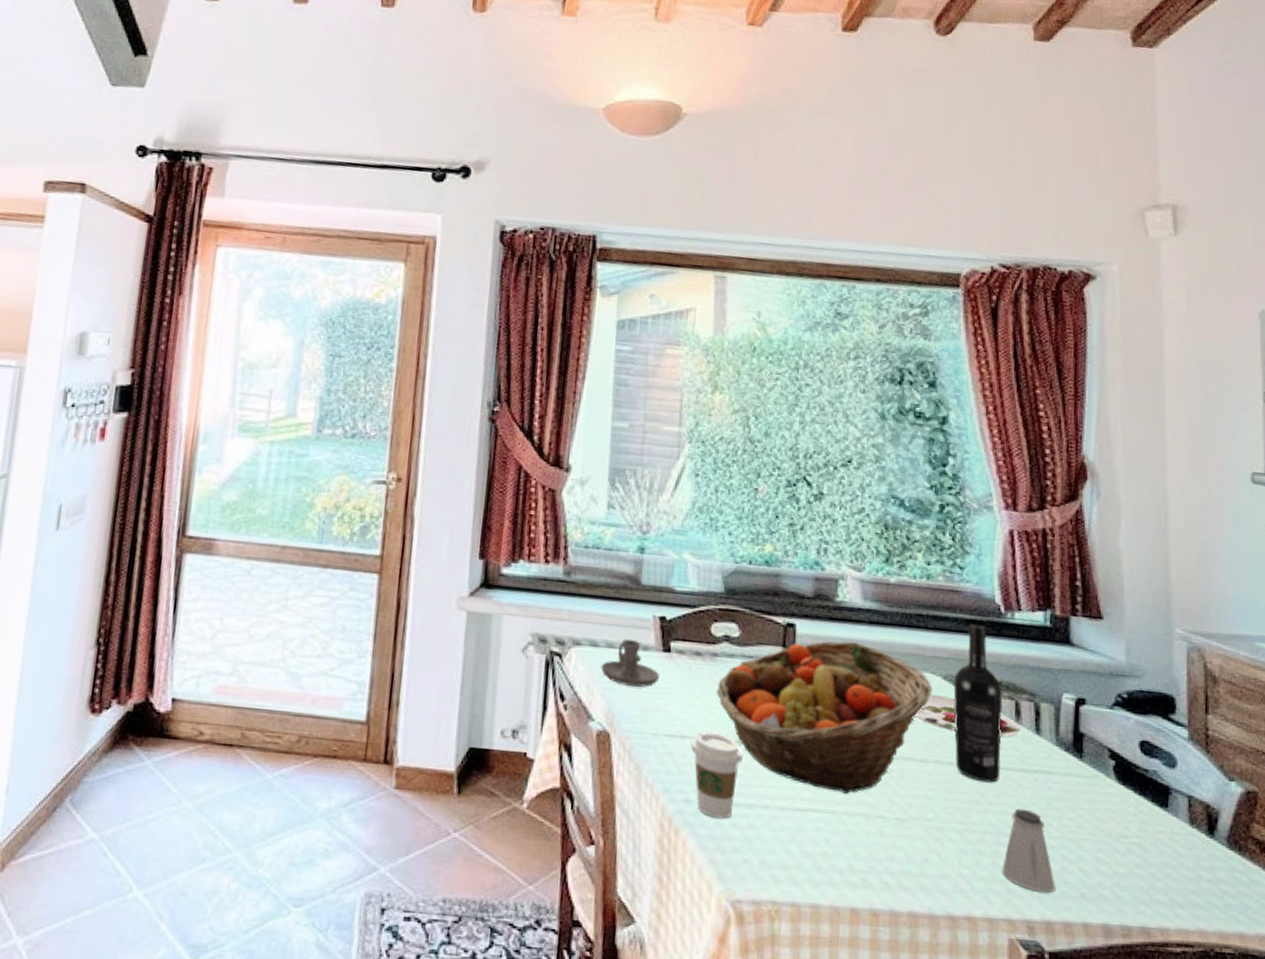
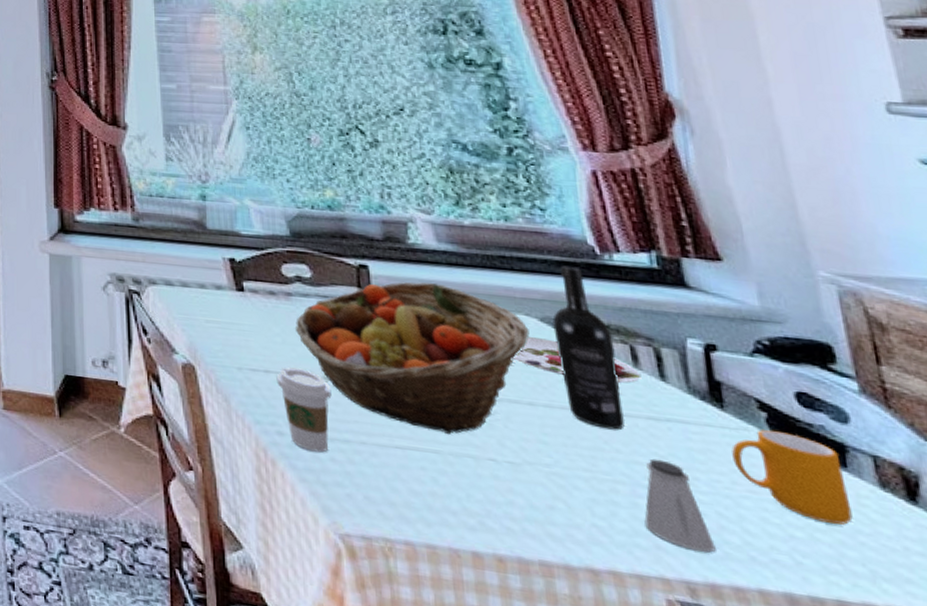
candle holder: present [601,638,660,687] -> none [178,278,237,324]
mug: none [1082,777,1165,859] -> present [732,430,853,525]

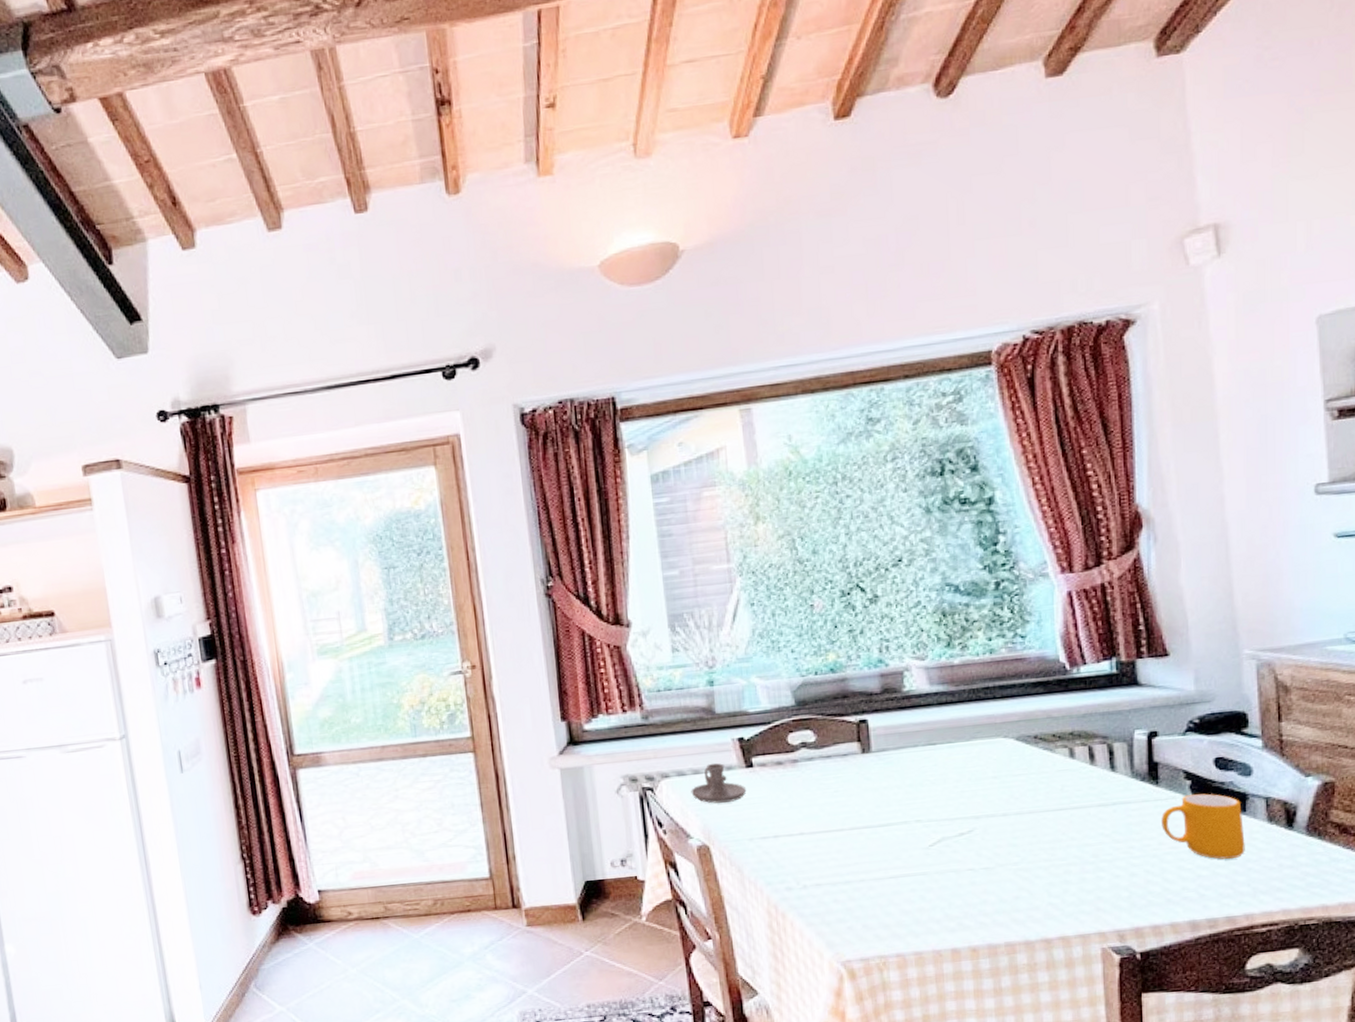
candle holder: none [178,278,237,324] -> present [691,763,747,804]
coffee cup: present [276,367,332,453] -> none [785,827,835,898]
fruit basket: present [294,282,530,434] -> none [801,724,1006,856]
plate: present [512,336,641,383] -> none [991,755,1096,784]
wine bottle: present [552,265,626,430] -> none [1026,685,1080,823]
saltshaker: present [644,458,716,554] -> none [1089,838,1142,906]

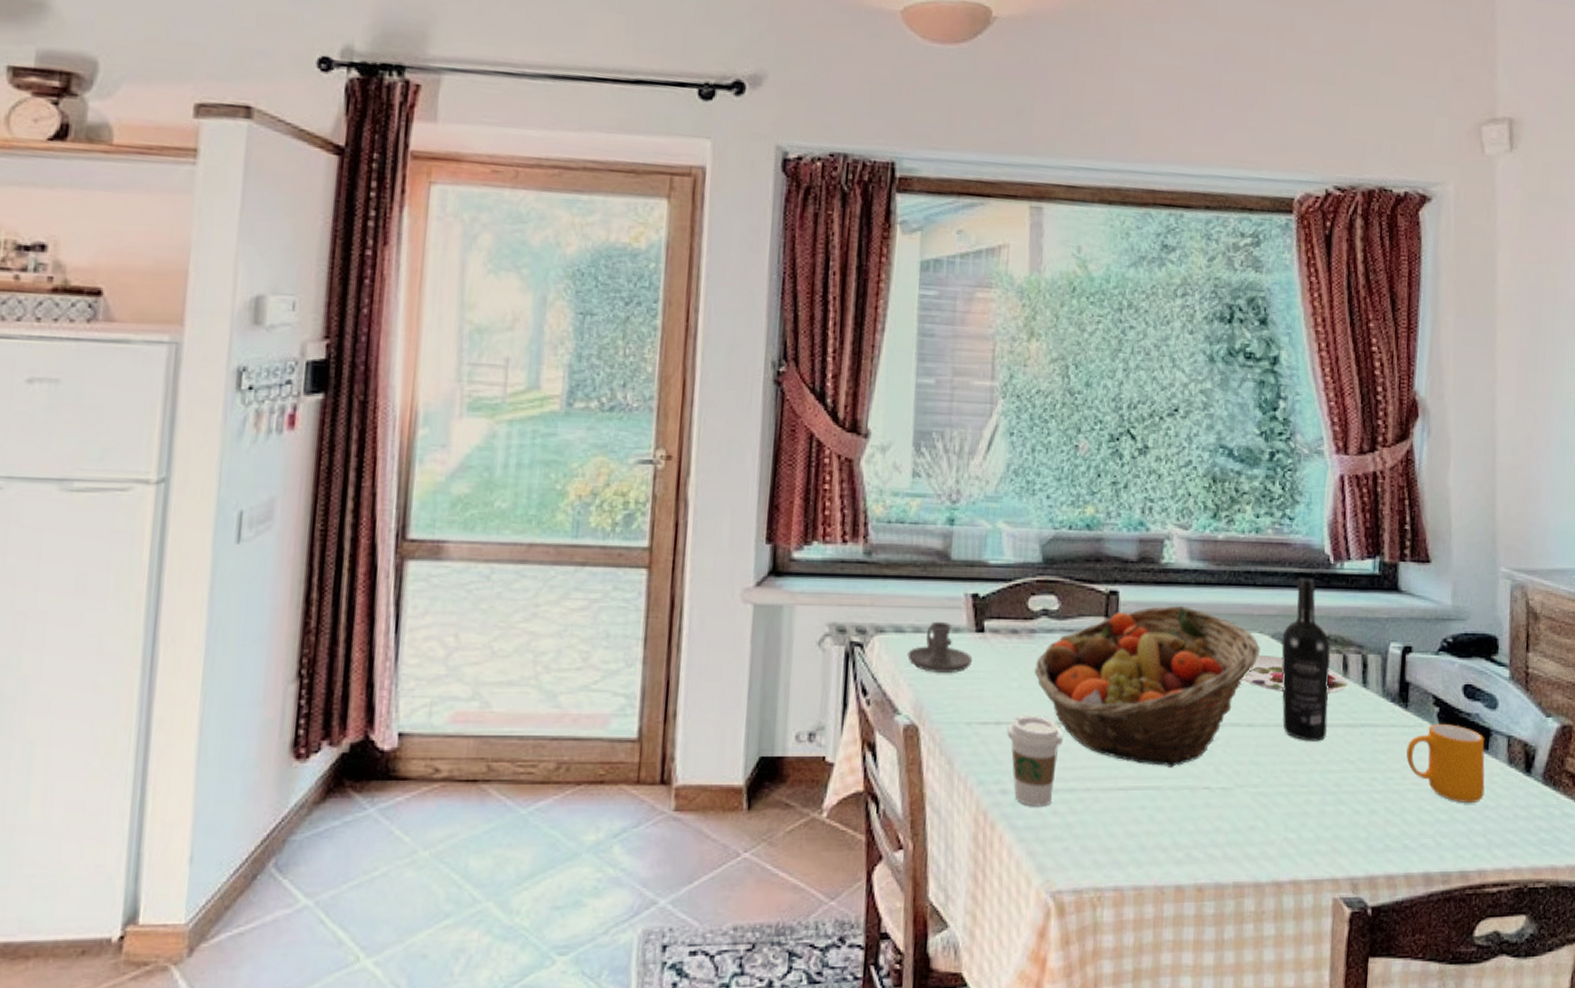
coffee cup: none [785,827,835,898] -> present [1007,715,1063,807]
fruit basket: none [801,724,1006,856] -> present [1034,606,1260,767]
plate: none [991,755,1096,784] -> present [1240,654,1348,693]
wine bottle: none [1026,685,1080,823] -> present [1281,577,1330,741]

